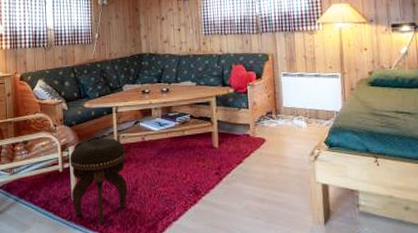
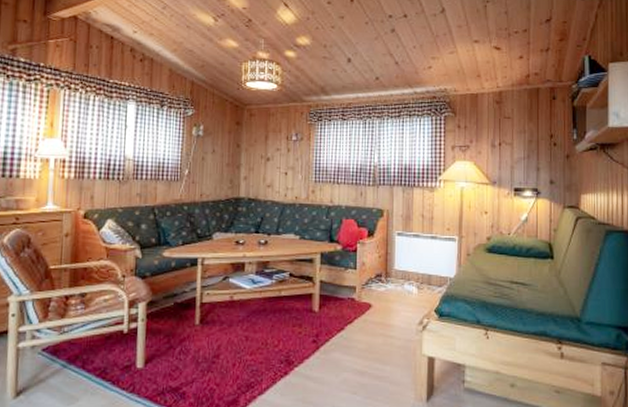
footstool: present [69,138,128,223] -> none [137,295,209,396]

